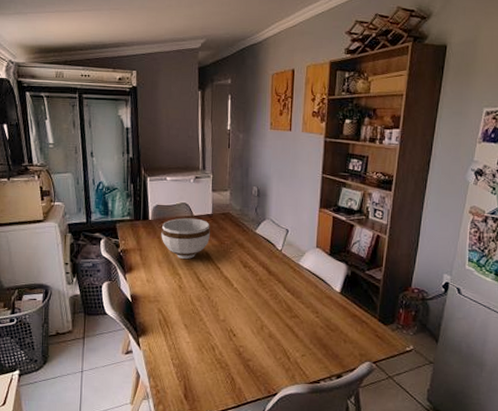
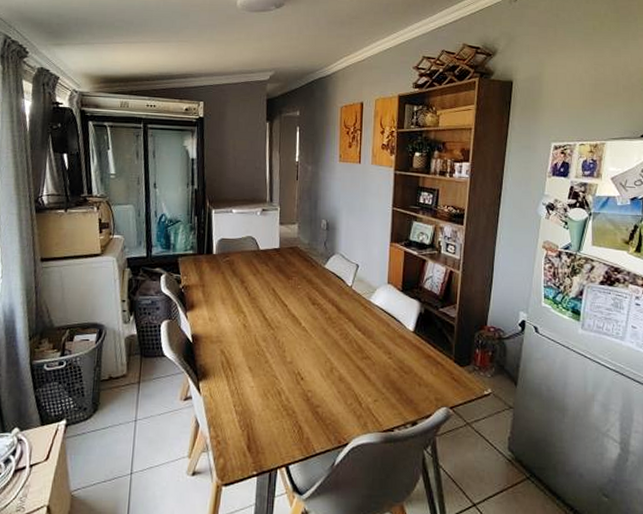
bowl: present [161,218,210,259] -> none [225,252,277,296]

